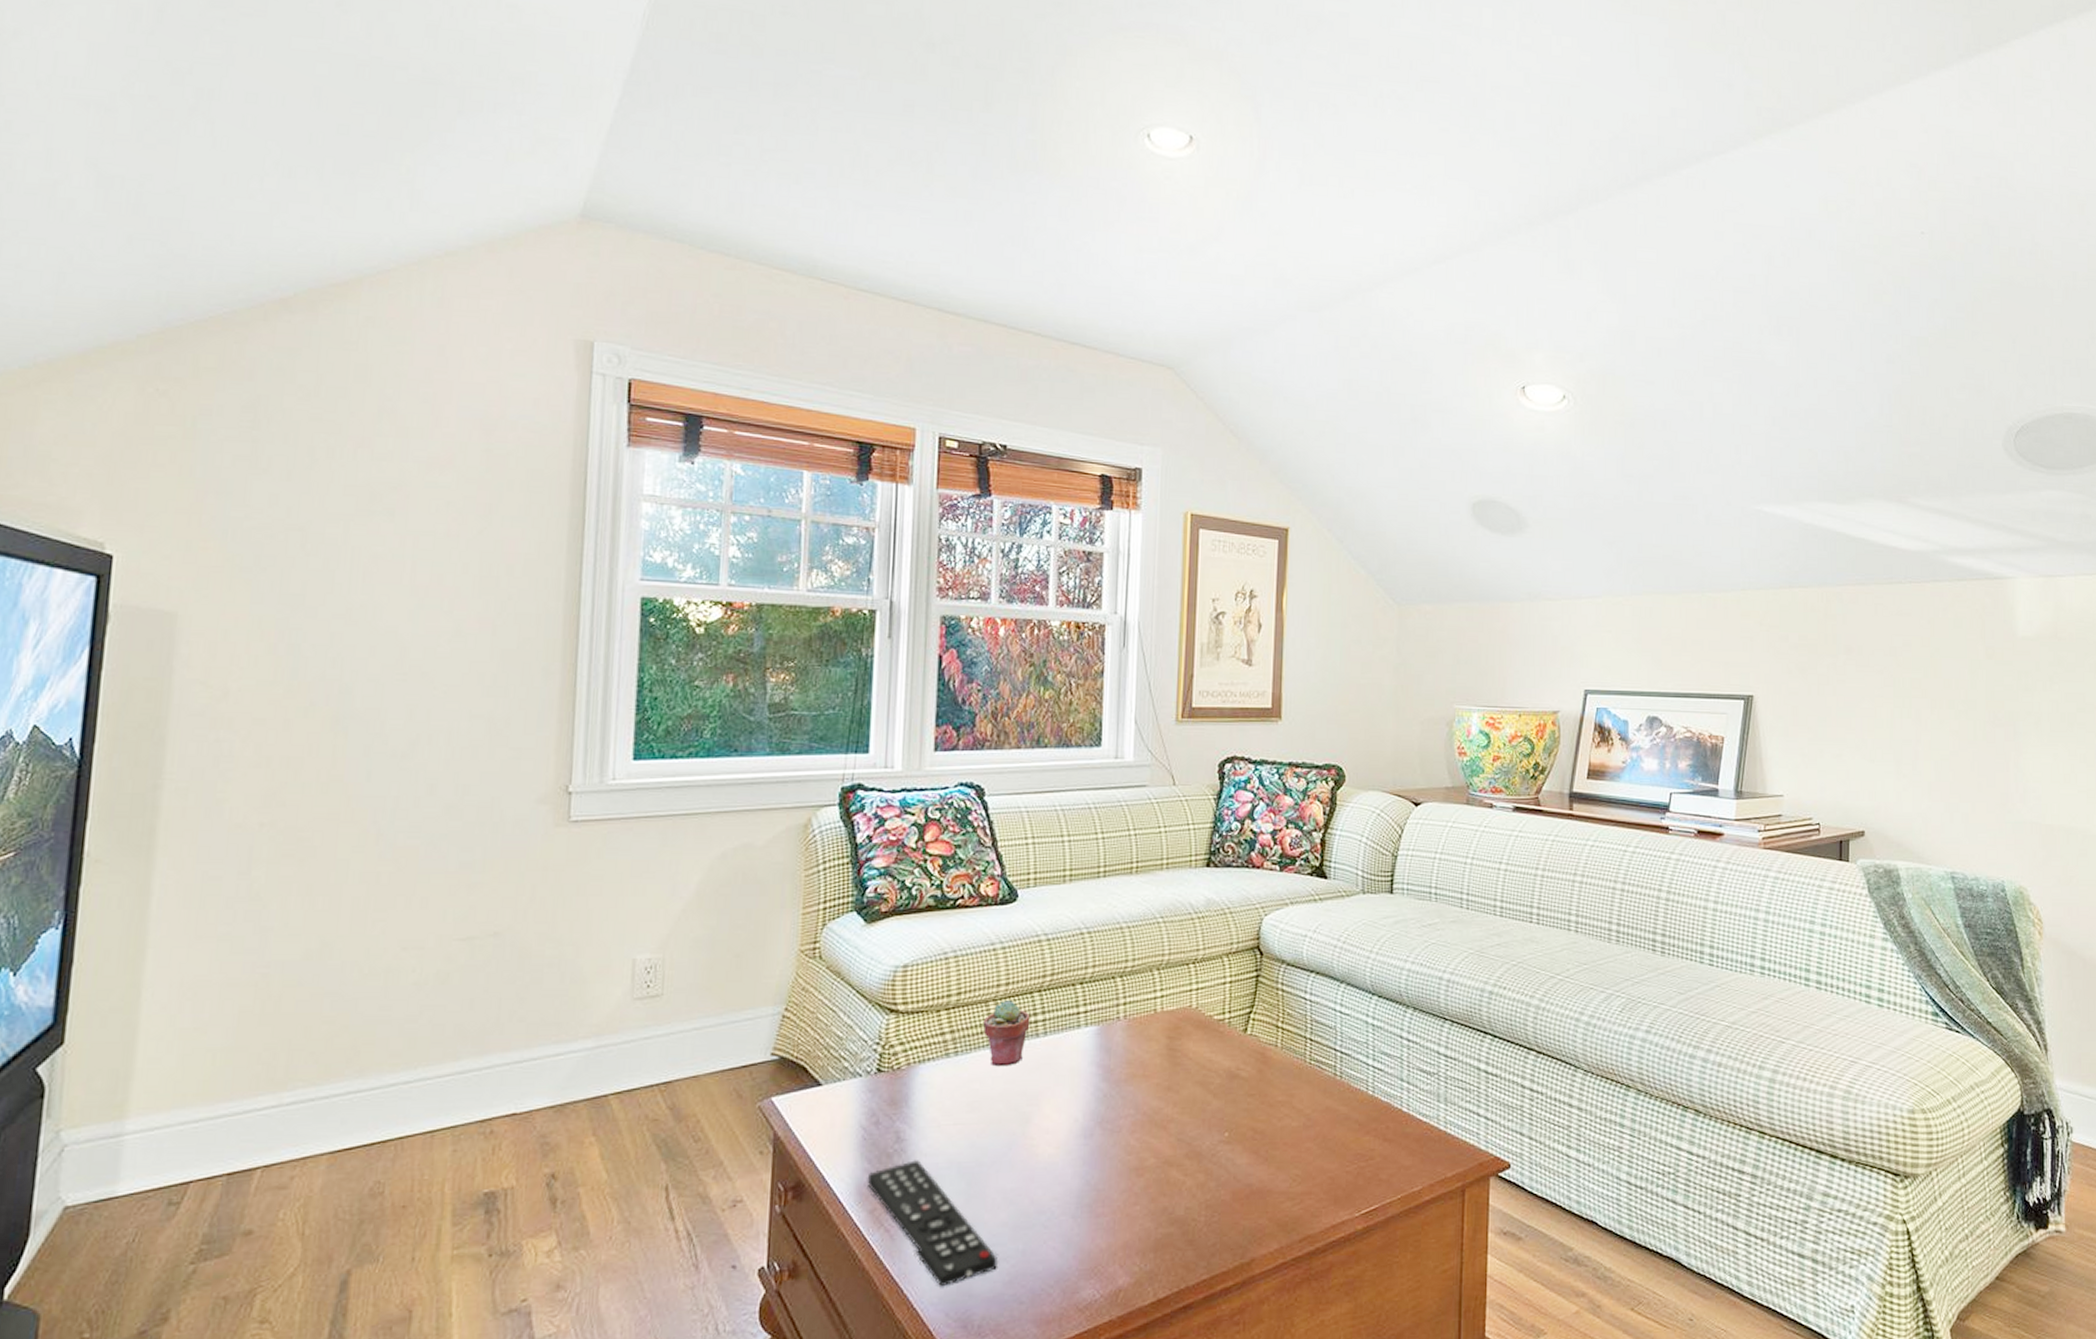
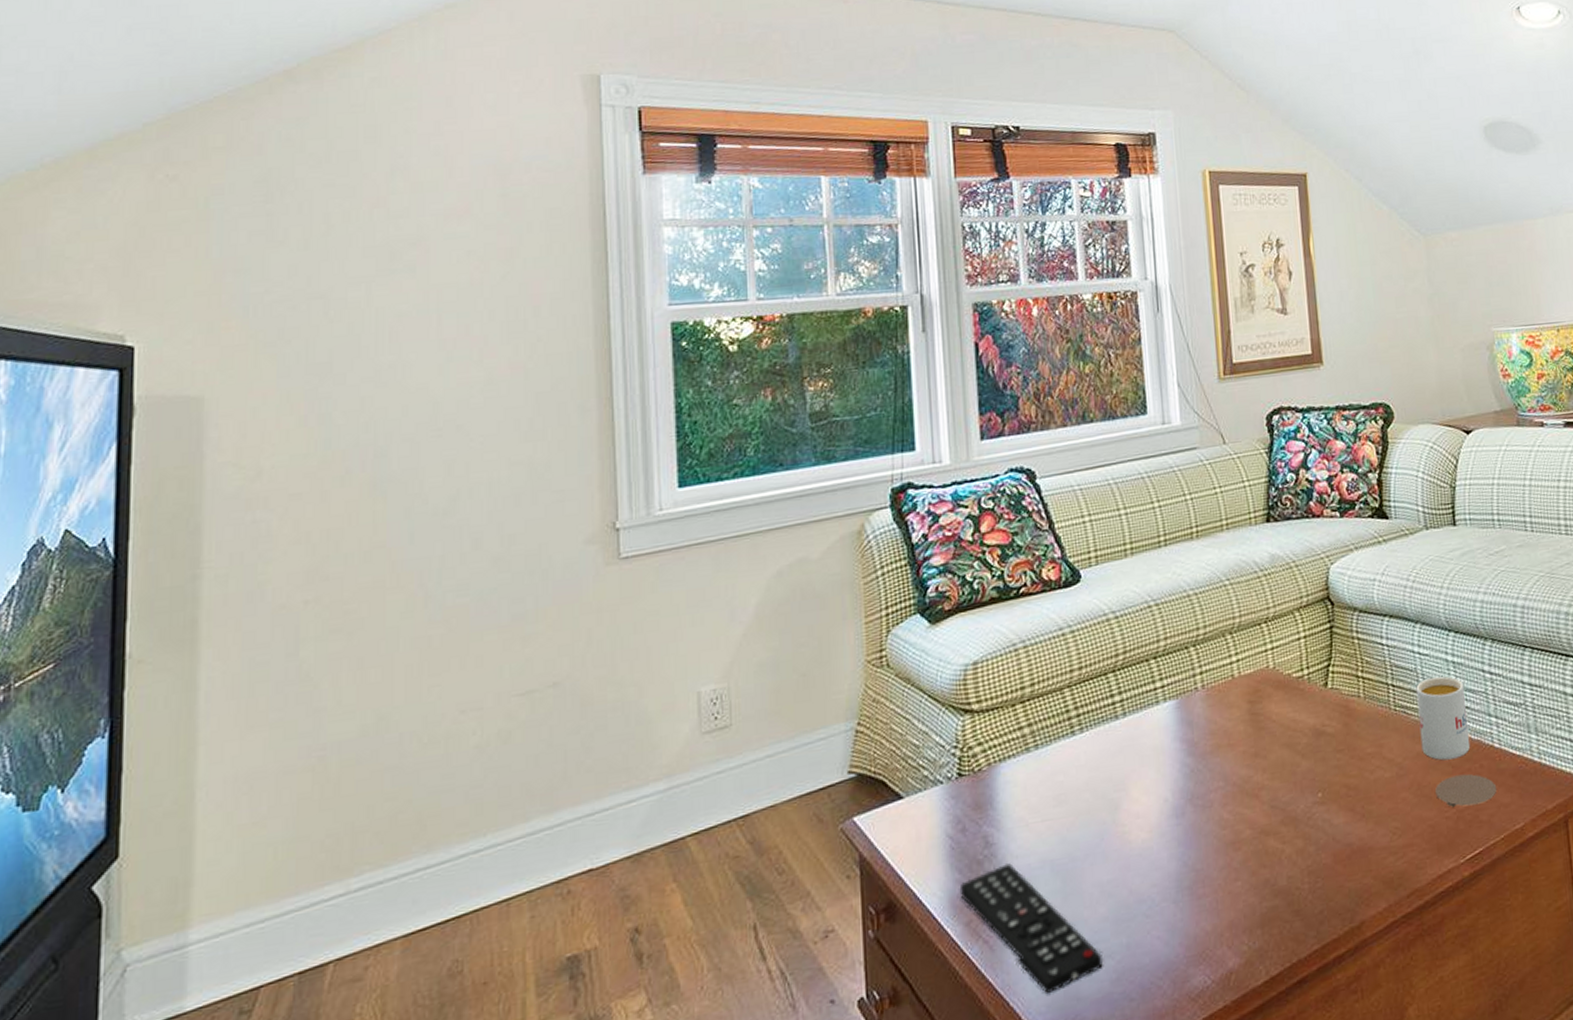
potted succulent: present [983,1000,1031,1067] -> none [1061,684,1108,755]
mug: none [1331,1036,1381,1117] -> present [1416,676,1471,761]
coaster: none [1340,1133,1400,1164] -> present [1435,773,1497,807]

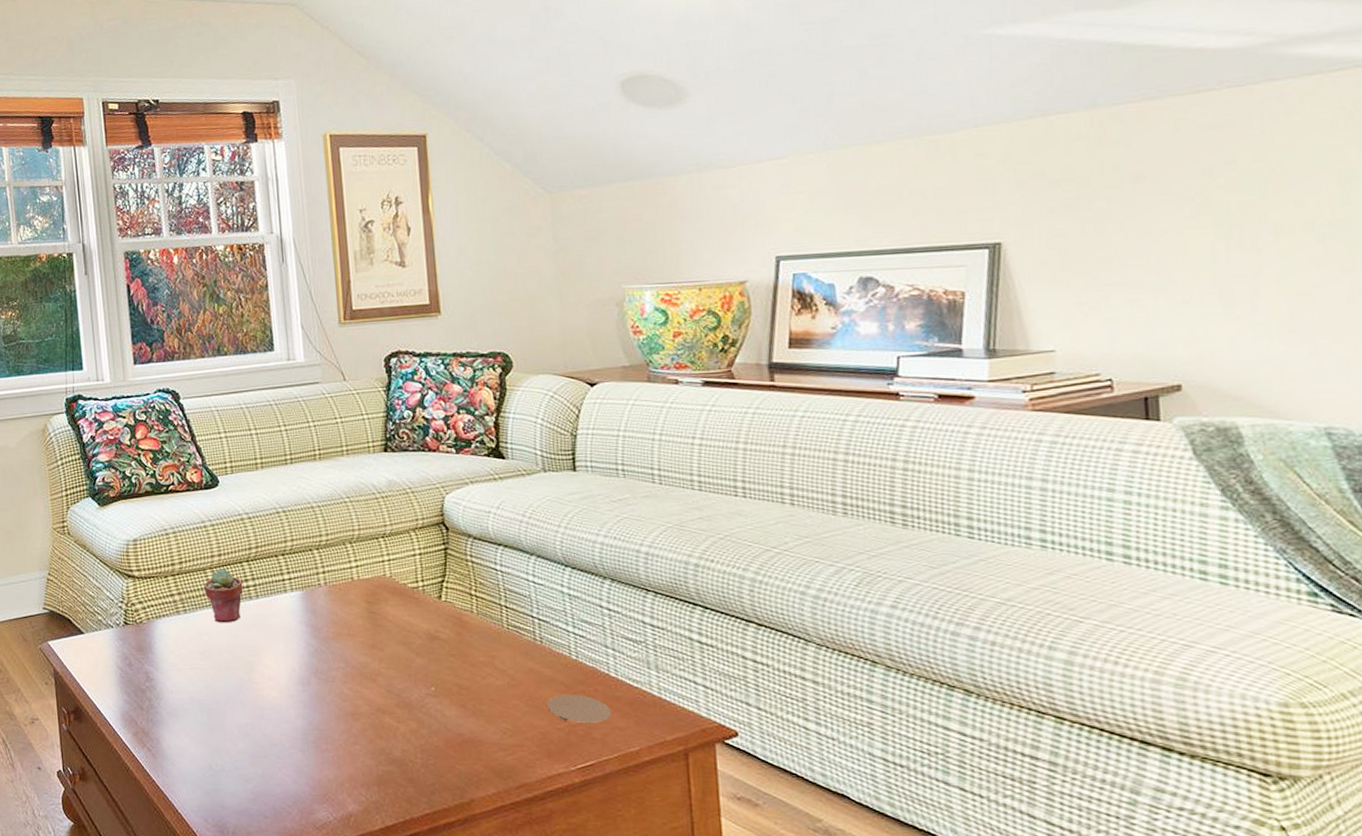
remote control: present [959,863,1104,995] -> none [128,696,243,799]
potted succulent: none [1061,684,1108,755] -> present [204,569,244,623]
mug: present [1416,676,1471,761] -> none [529,605,585,680]

